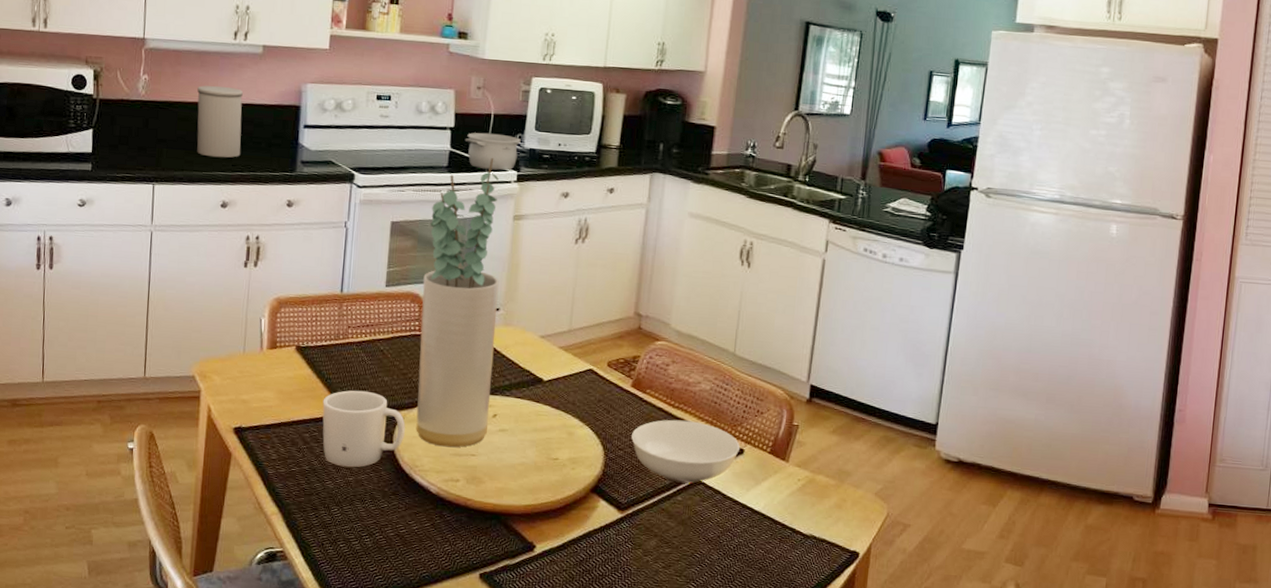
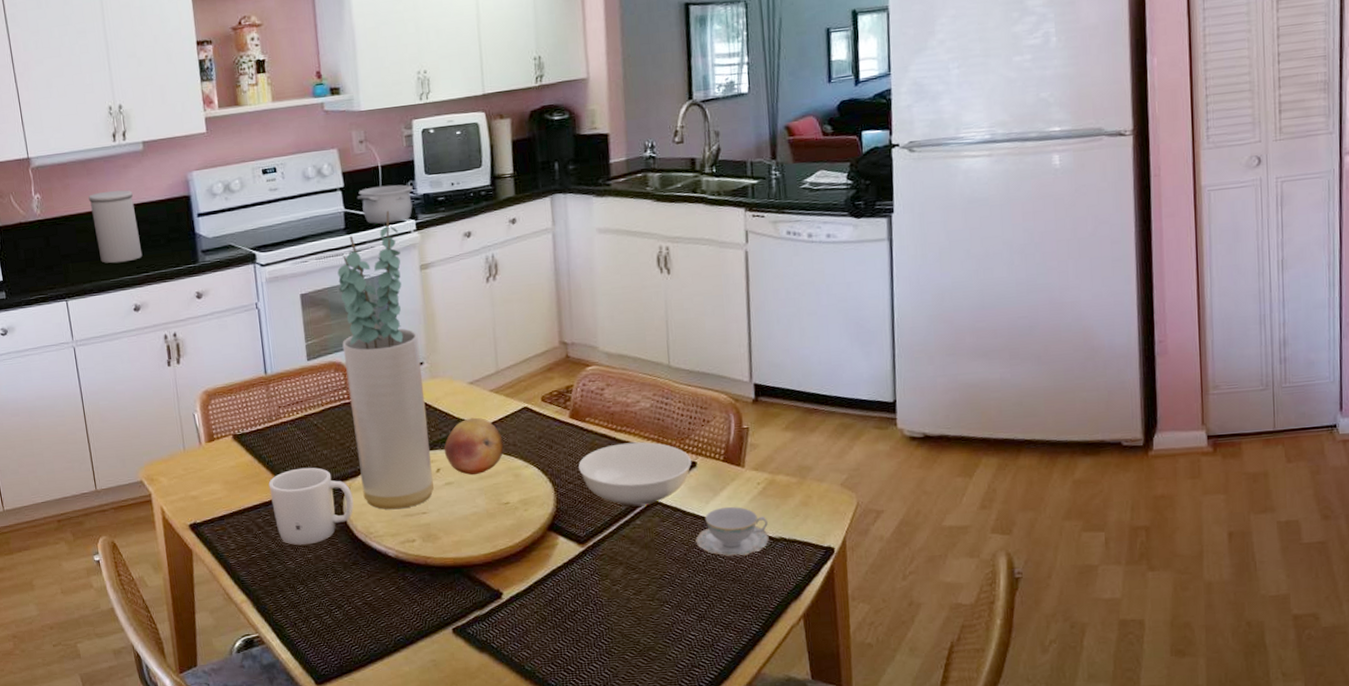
fruit: none [503,370,564,427] -> present [444,417,504,476]
teacup: none [730,497,802,548] -> present [695,506,769,556]

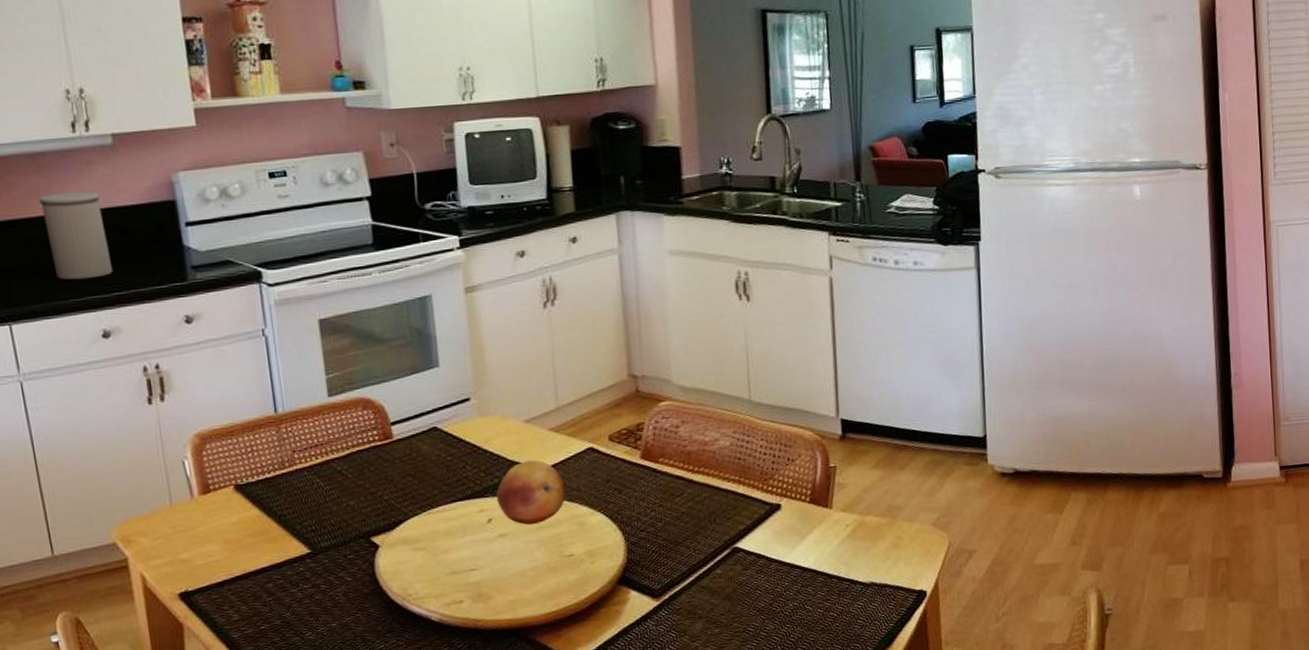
mug: present [268,467,354,546] -> none [280,520,388,613]
vase: present [337,210,434,510] -> none [364,224,485,568]
cooking pot: present [357,184,413,225] -> none [387,195,456,240]
bowl: present [578,442,692,507] -> none [651,483,777,555]
teacup: present [695,506,769,556] -> none [781,551,859,605]

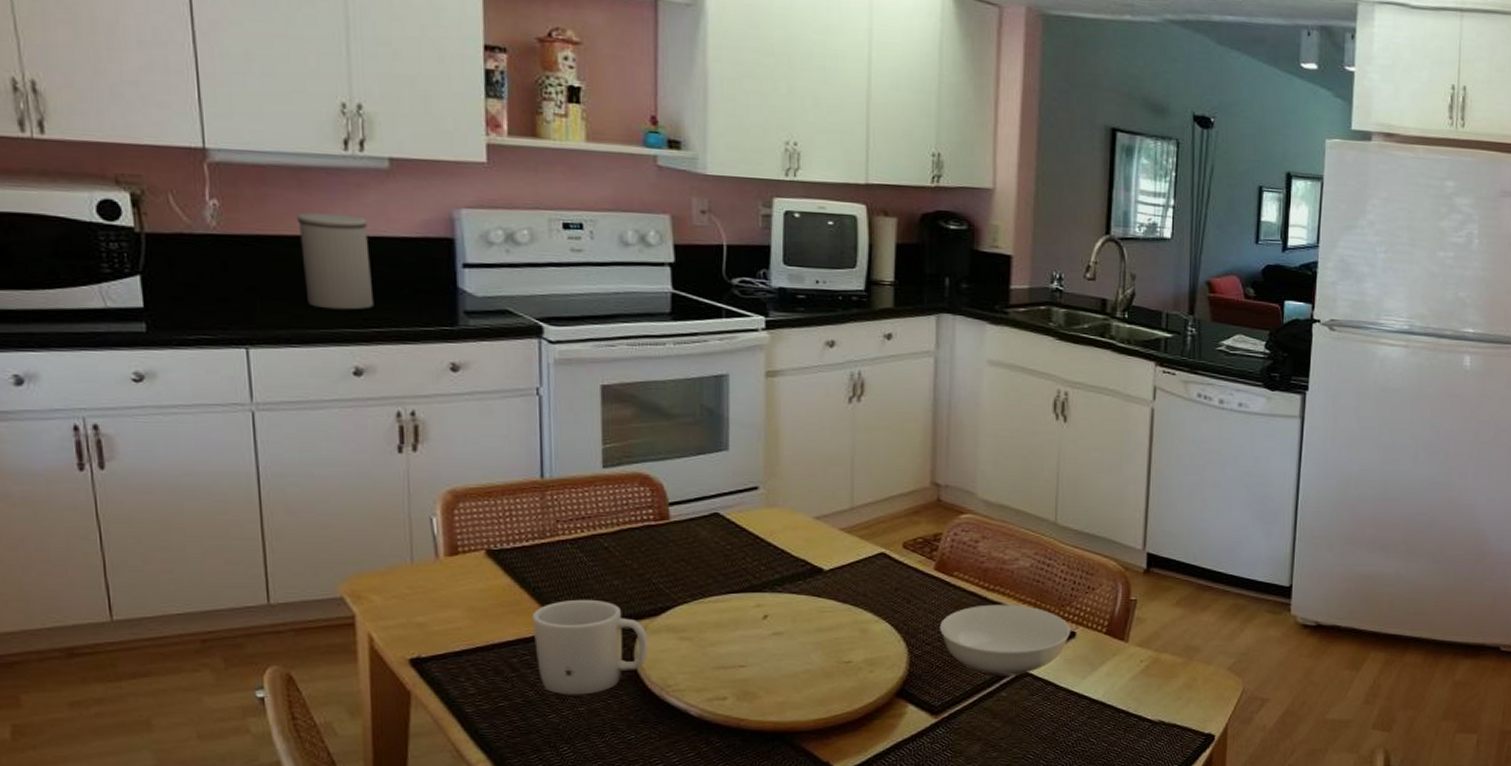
mug: none [280,520,388,613] -> present [532,599,649,695]
fruit: present [496,459,566,526] -> none [775,558,851,626]
bowl: none [651,483,777,555] -> present [940,604,1071,677]

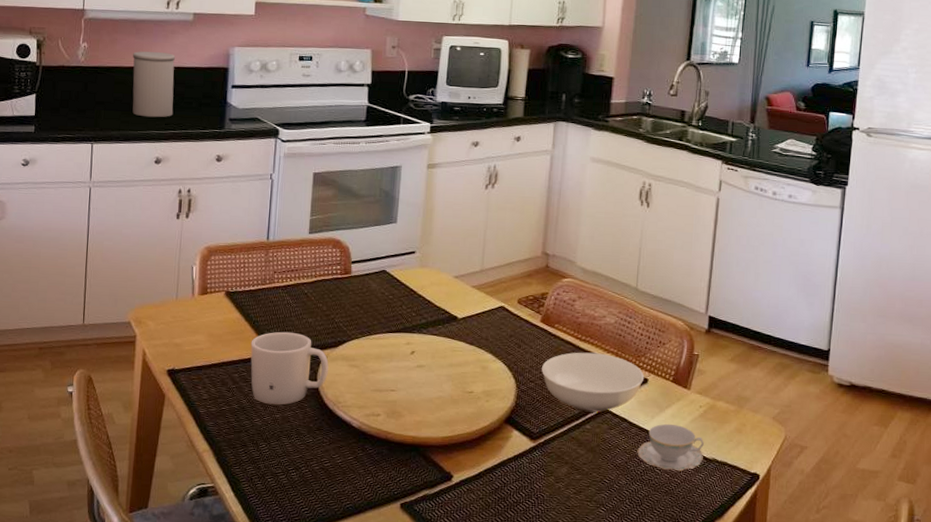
teacup: none [1067,683,1147,739] -> present [637,423,704,472]

